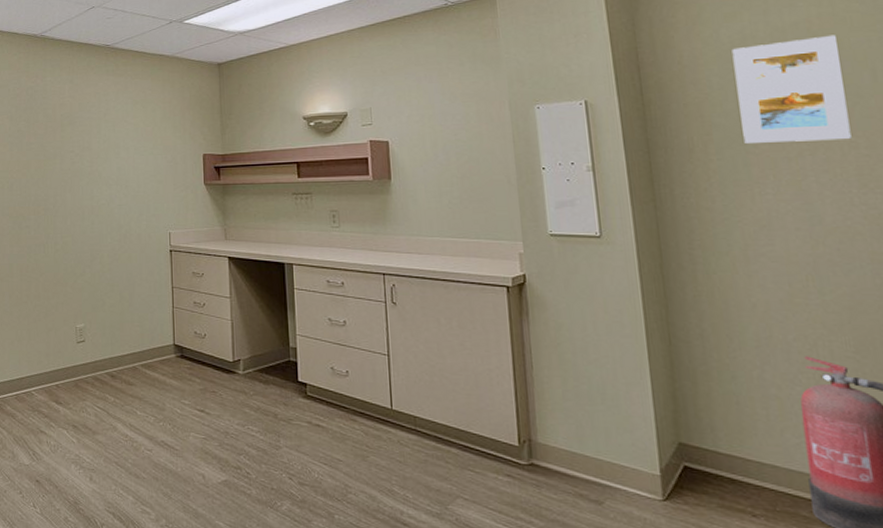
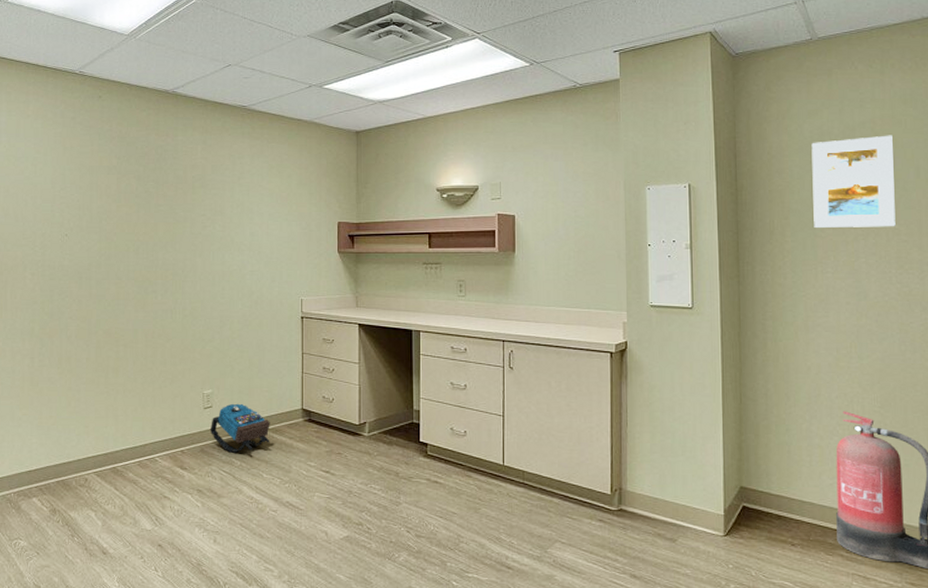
backpack: none [84,338,143,388] -> present [211,403,270,453]

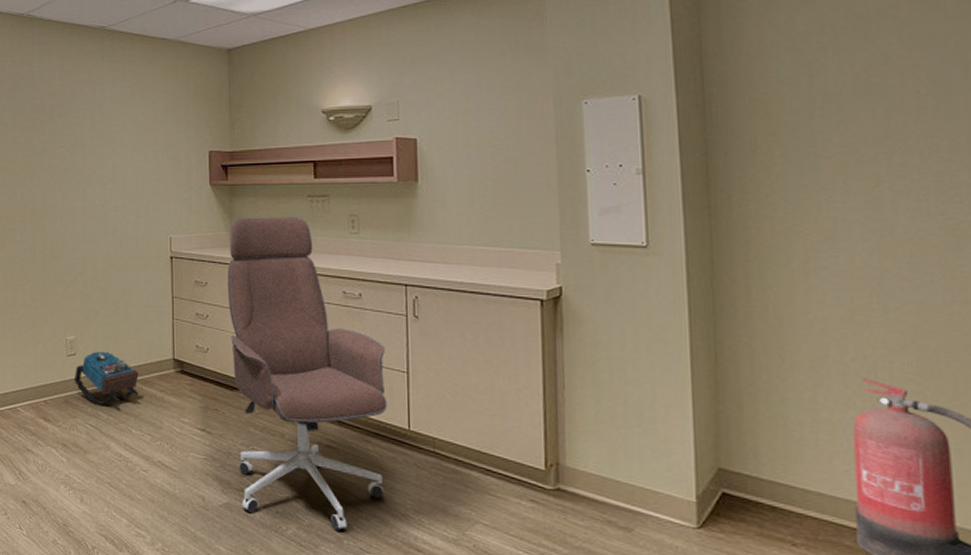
office chair: none [351,281,486,555] -> present [227,216,388,531]
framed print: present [811,135,896,228] -> none [807,24,934,145]

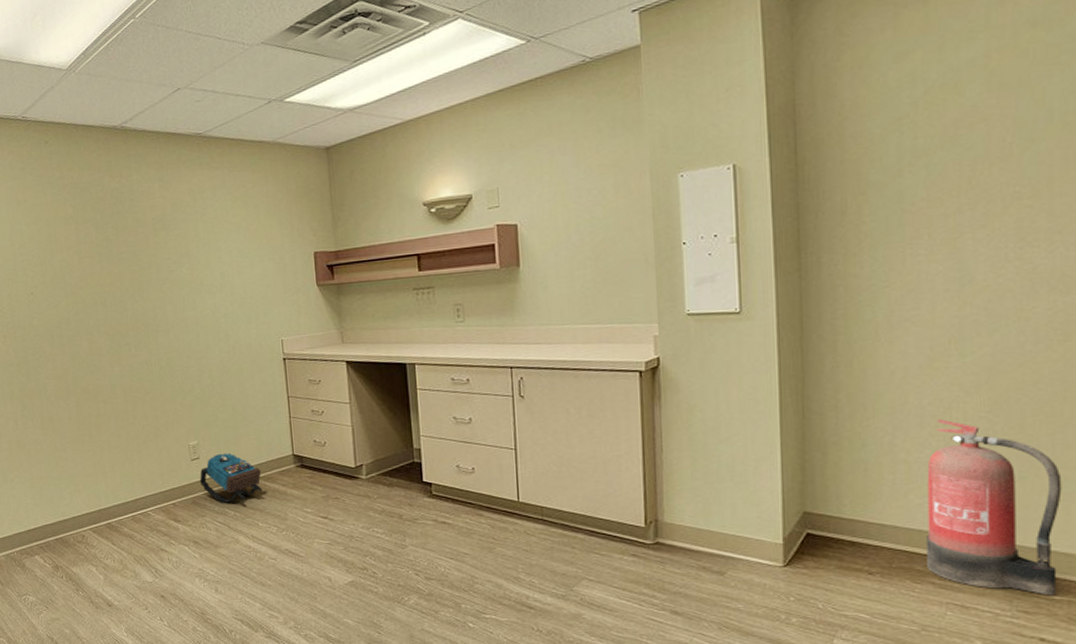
office chair: present [227,216,388,531] -> none [339,309,498,597]

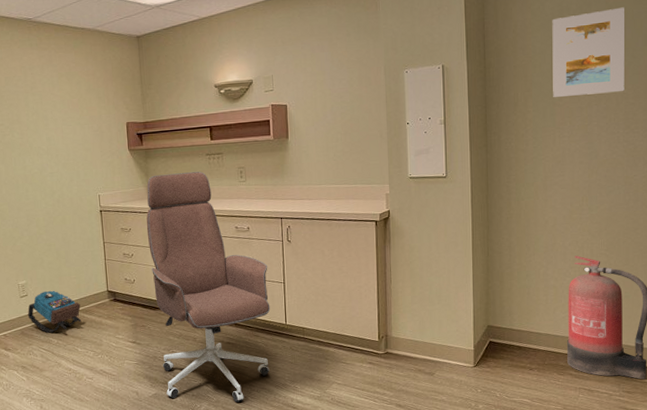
office chair: none [339,309,498,597] -> present [146,171,271,402]
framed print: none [899,71,1017,201] -> present [552,7,625,97]

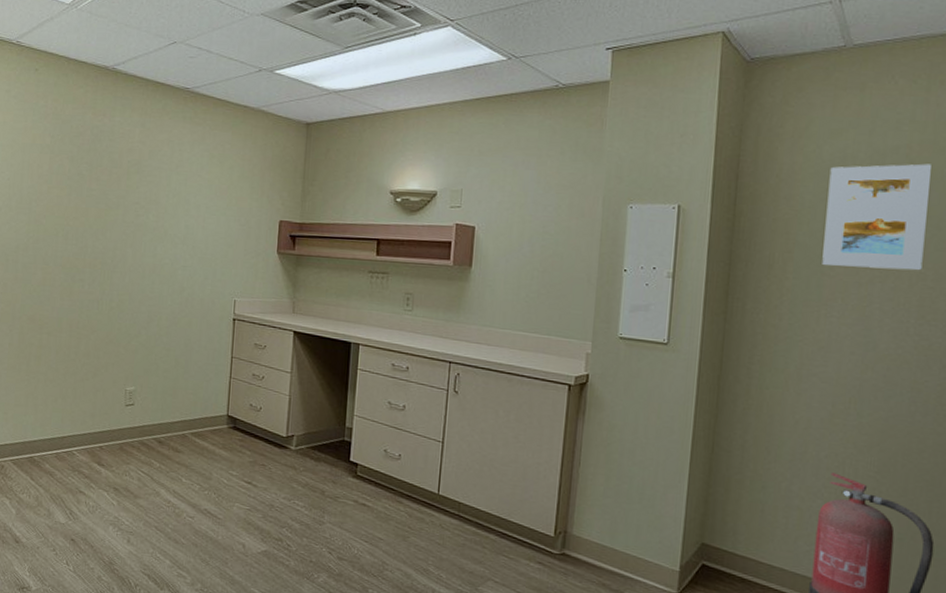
backpack: present [28,290,82,333] -> none [131,403,193,454]
office chair: present [146,171,271,402] -> none [279,287,426,581]

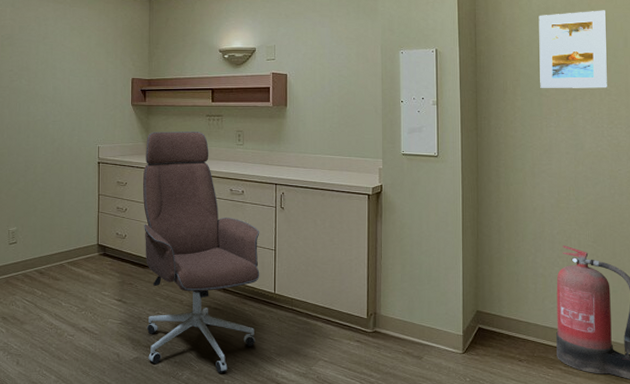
office chair: none [279,287,426,581] -> present [142,131,260,373]

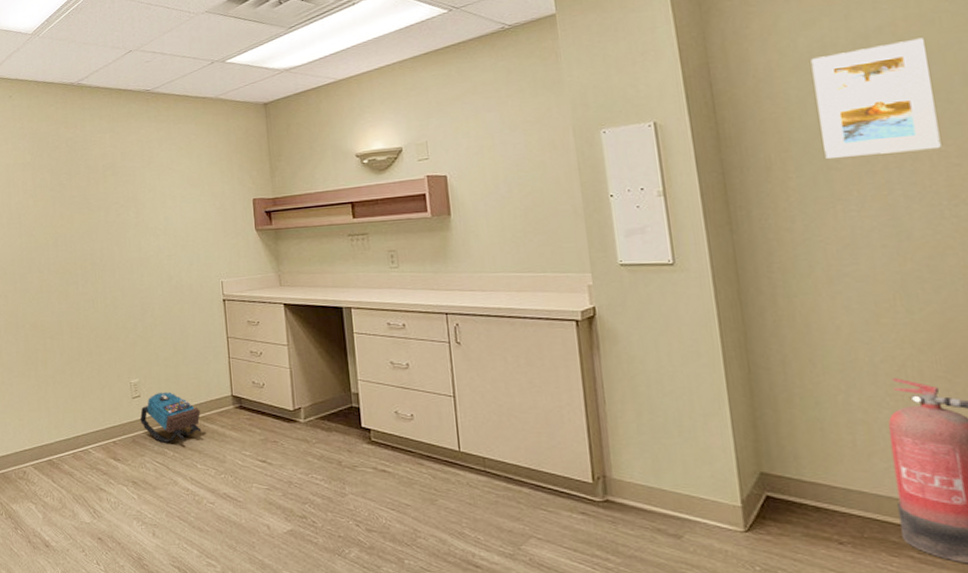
backpack: none [15,239,69,284] -> present [140,392,202,443]
office chair: present [142,131,260,373] -> none [277,254,440,551]

